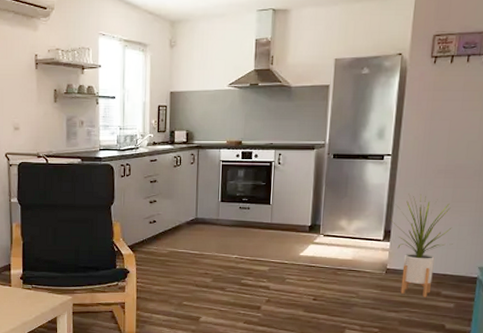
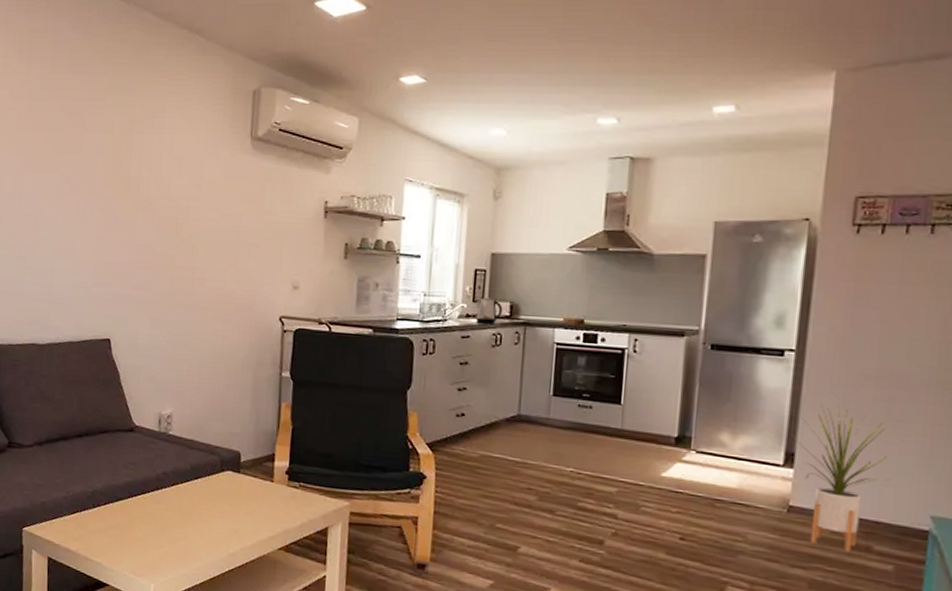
kettle: none [161,128,181,150] -> present [475,297,503,326]

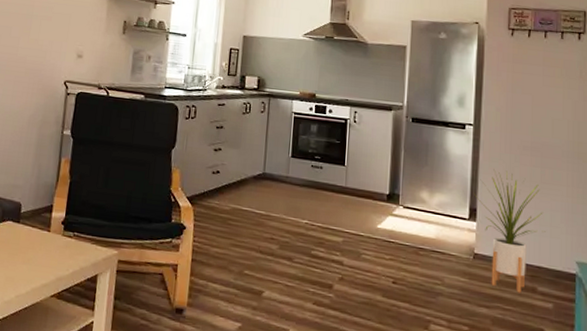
kettle: present [475,297,503,326] -> none [230,72,252,96]

